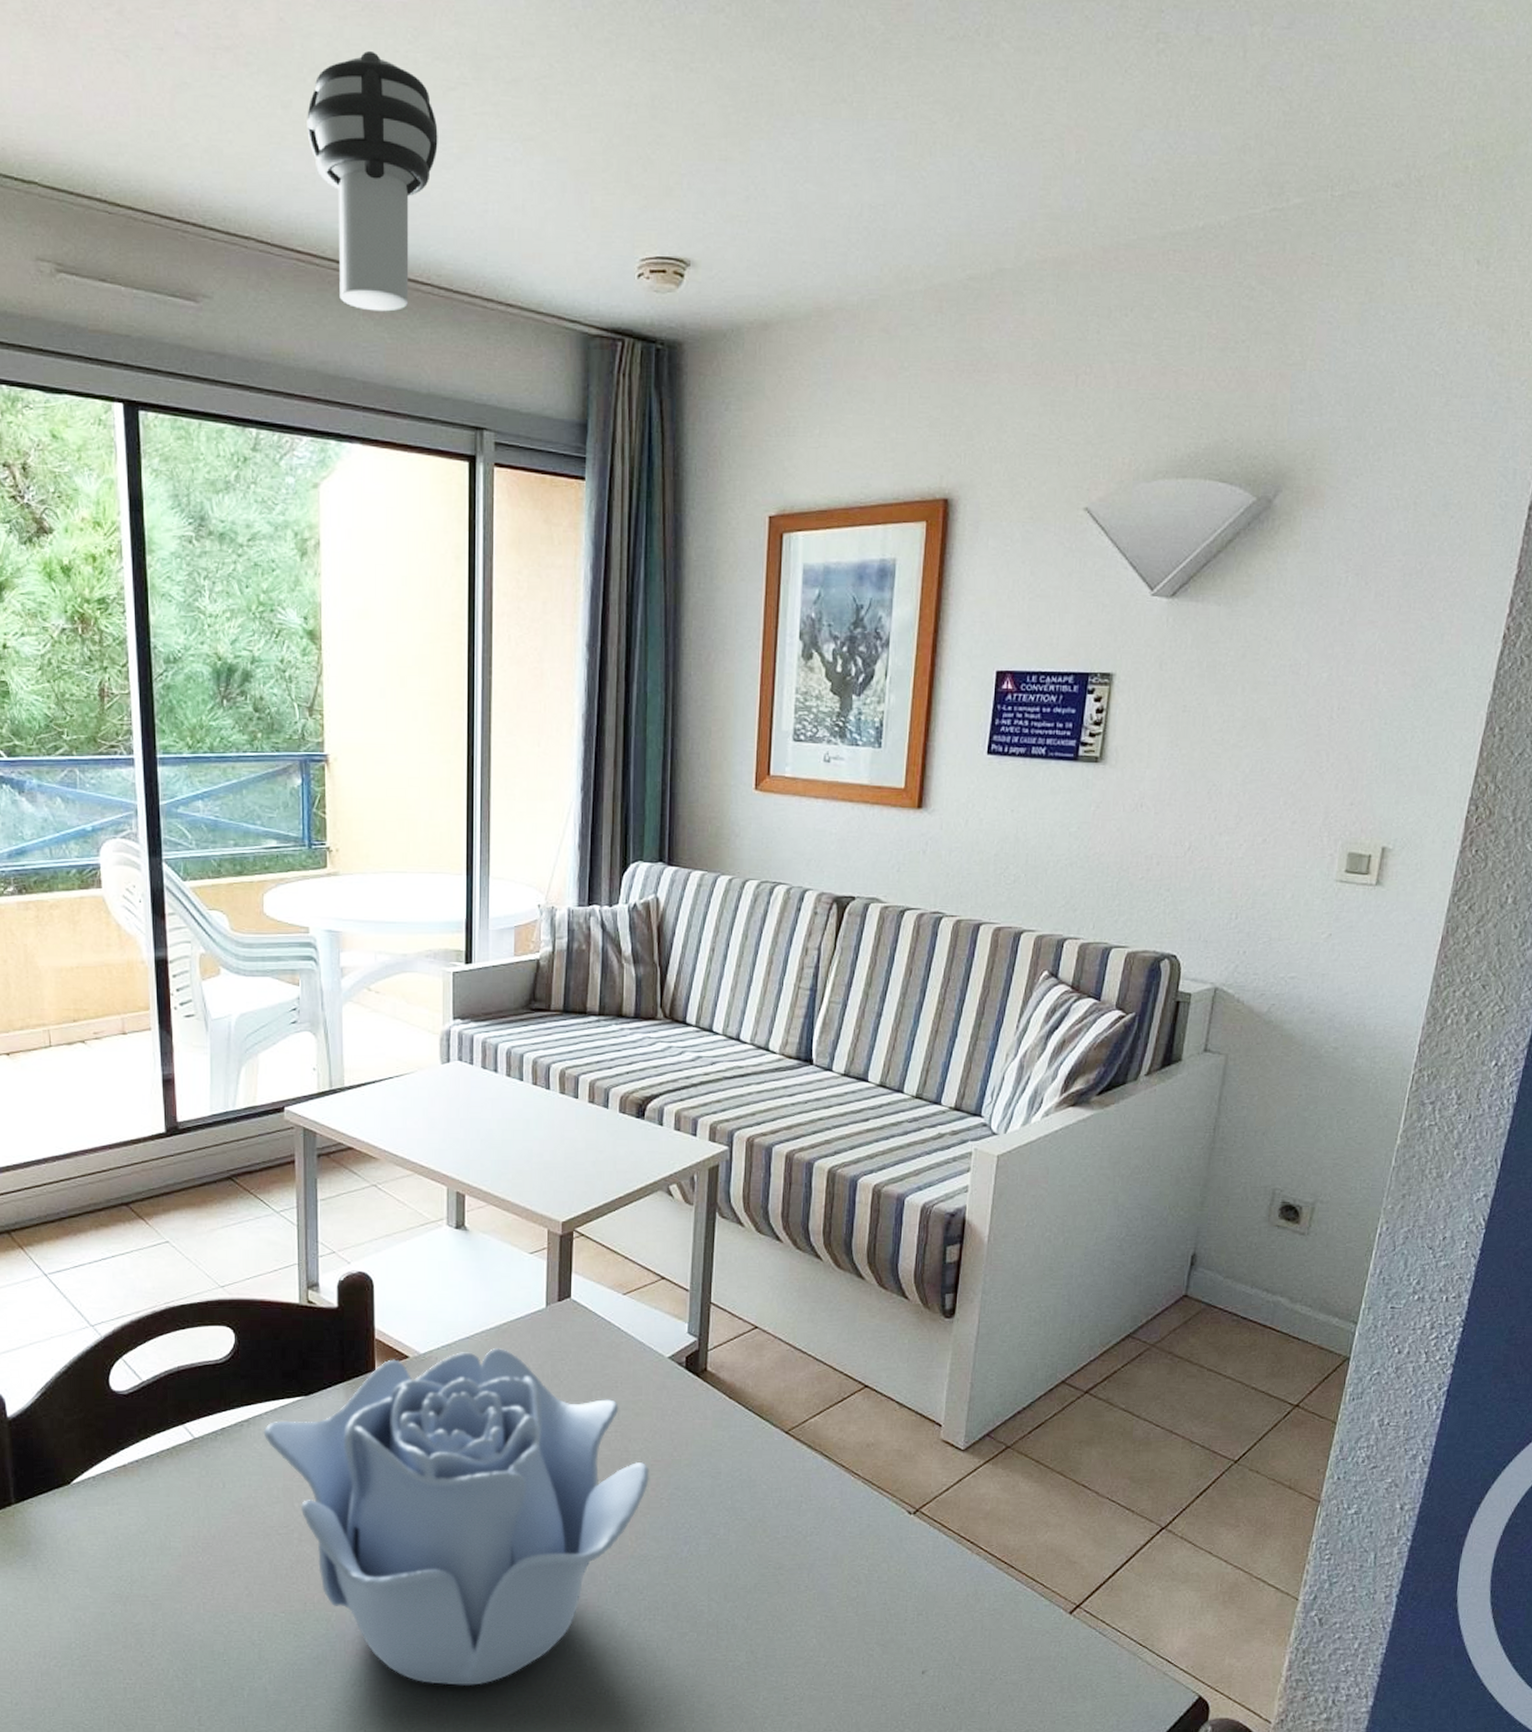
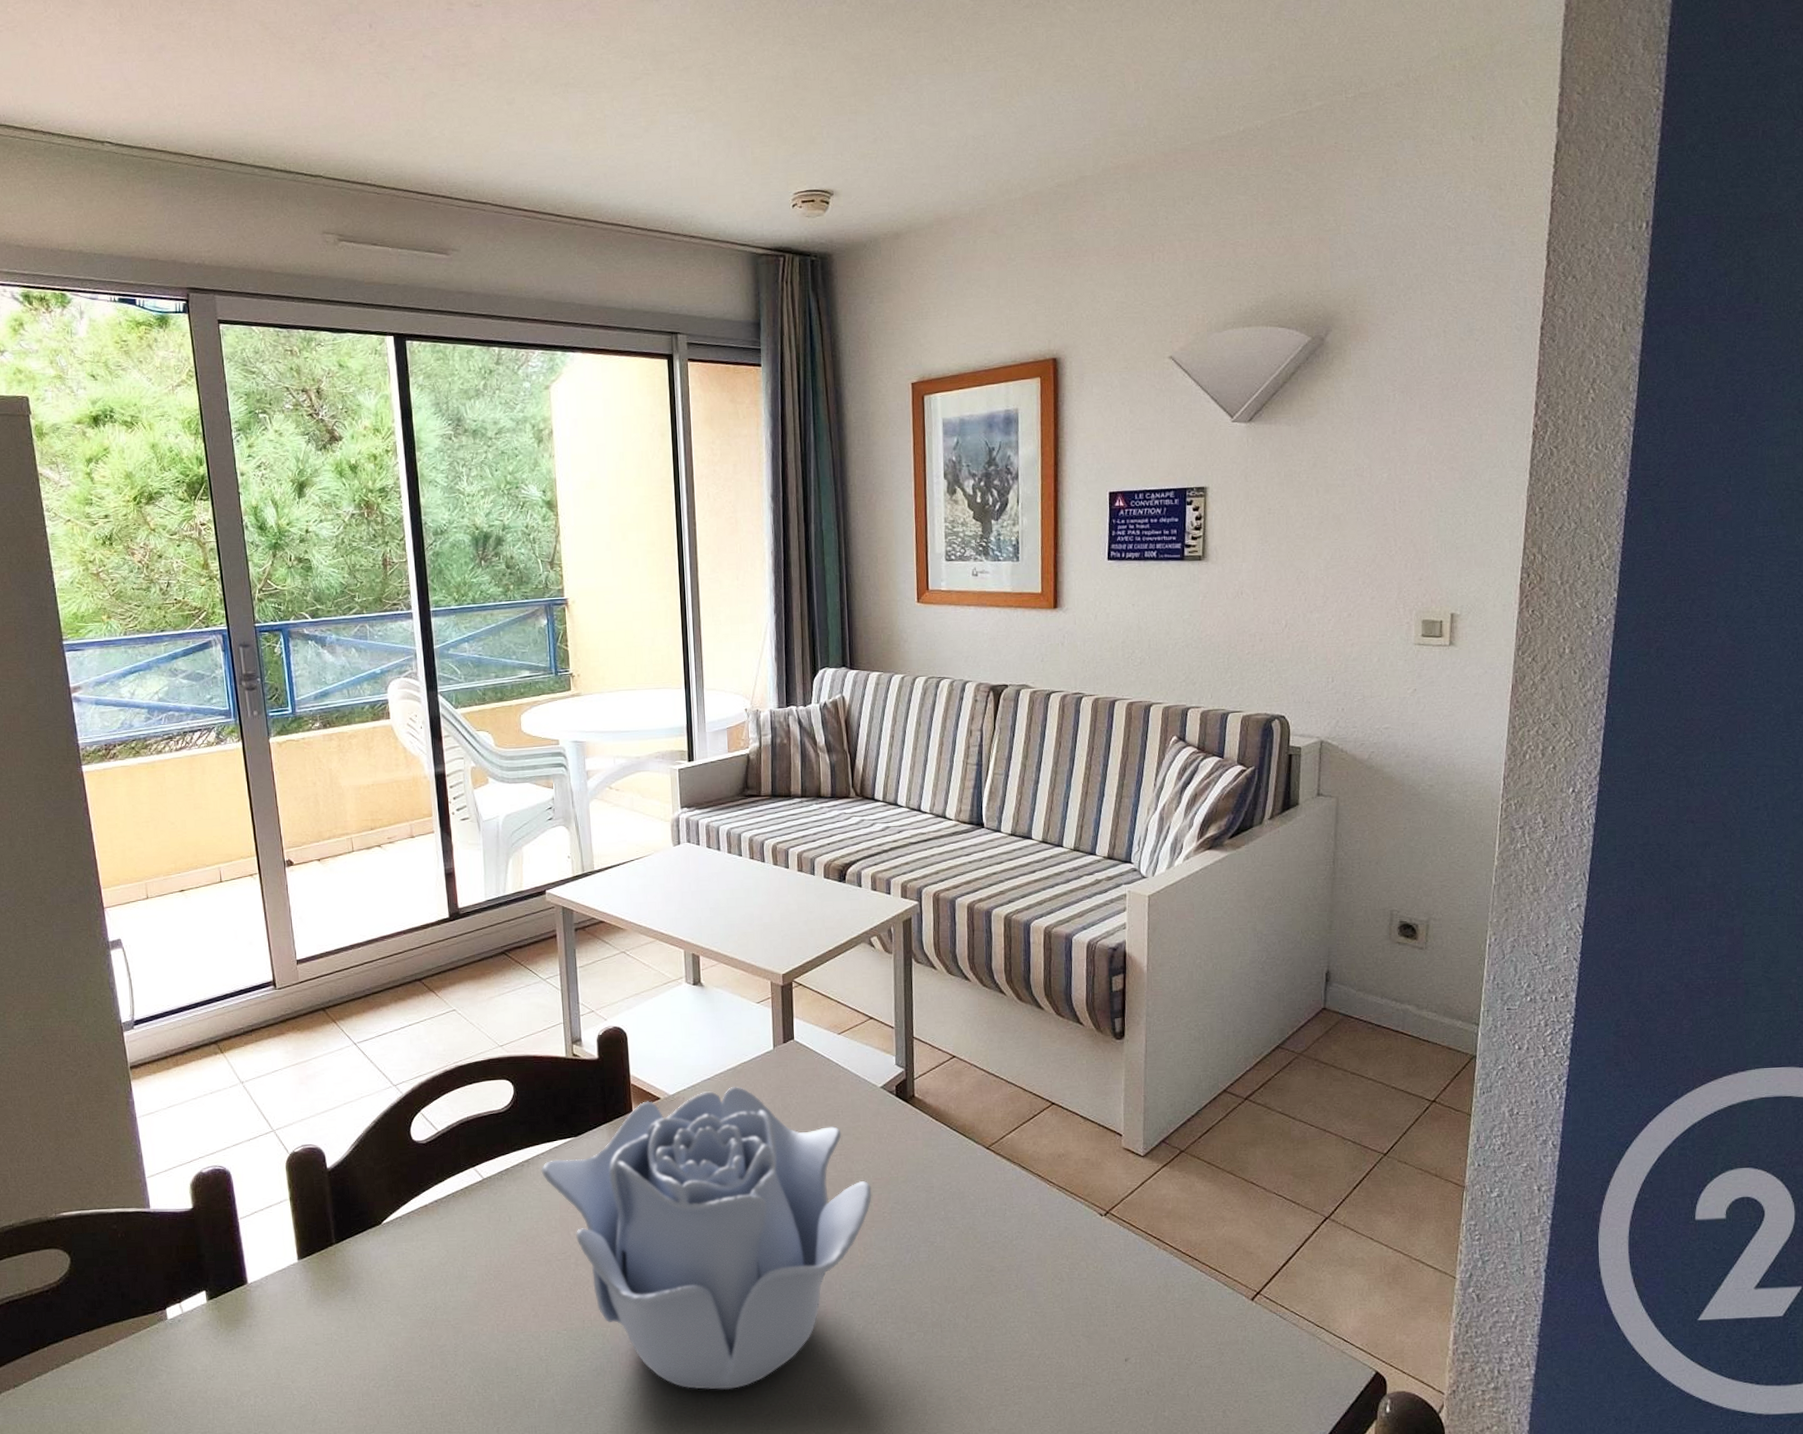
ceiling lamp: present [307,51,438,312] -> none [527,57,629,250]

